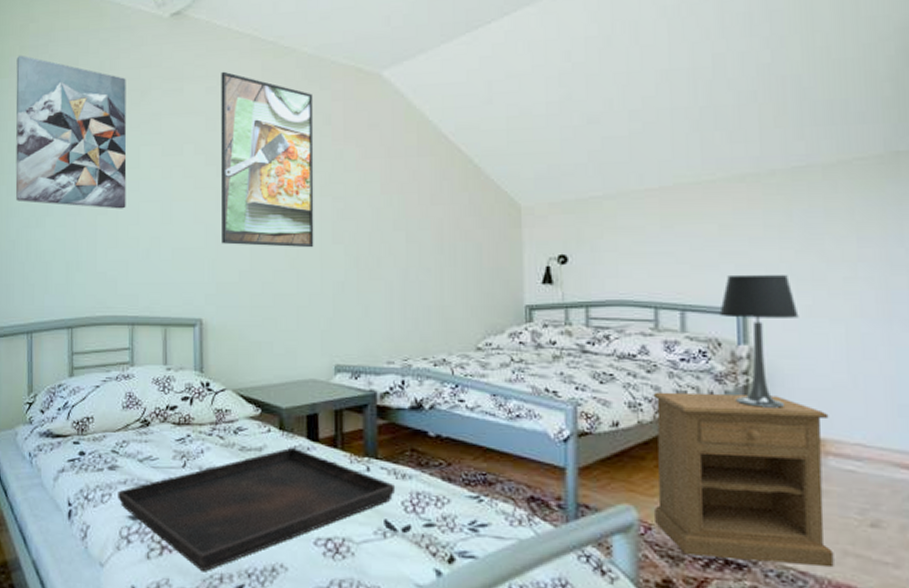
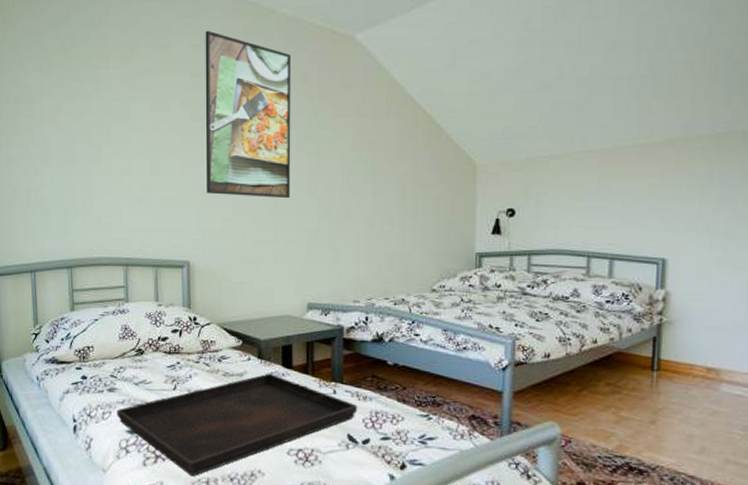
wall art: present [15,55,127,209] -> none [10,8,118,160]
nightstand: present [653,392,834,568] -> none [574,328,726,473]
table lamp: present [719,274,799,408] -> none [642,228,710,343]

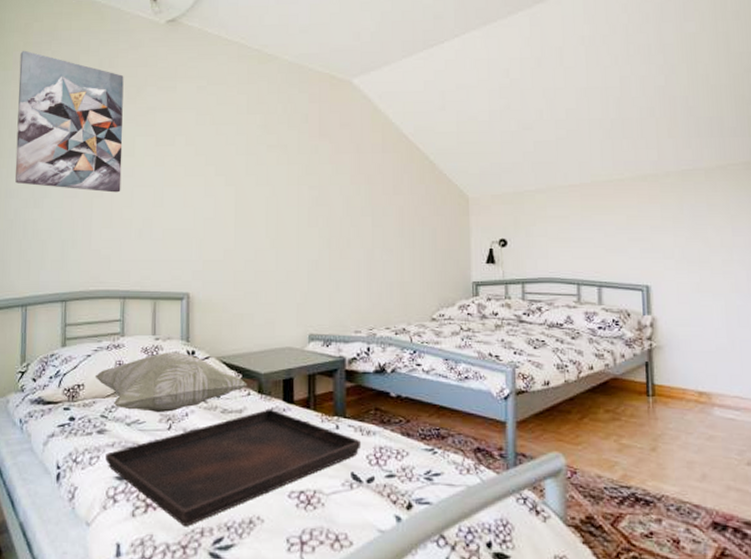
wall art: none [10,8,118,160] -> present [15,50,124,193]
decorative pillow: none [103,317,248,374] -> present [94,352,248,412]
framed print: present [205,30,292,199] -> none [208,73,293,230]

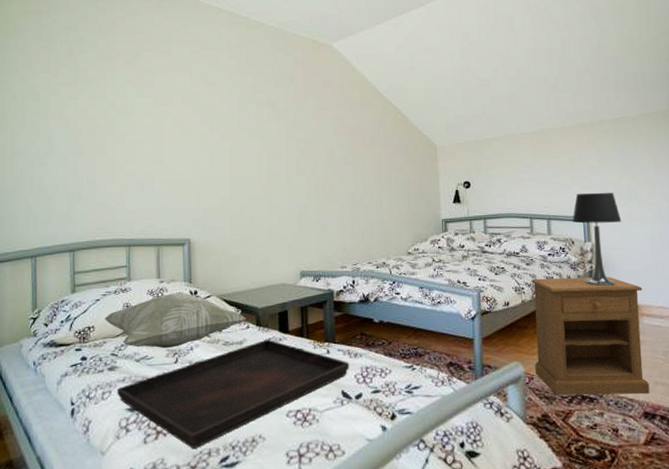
wall art: present [15,50,124,193] -> none [19,18,123,150]
nightstand: none [576,355,721,501] -> present [531,277,650,396]
table lamp: none [628,256,690,368] -> present [572,192,622,286]

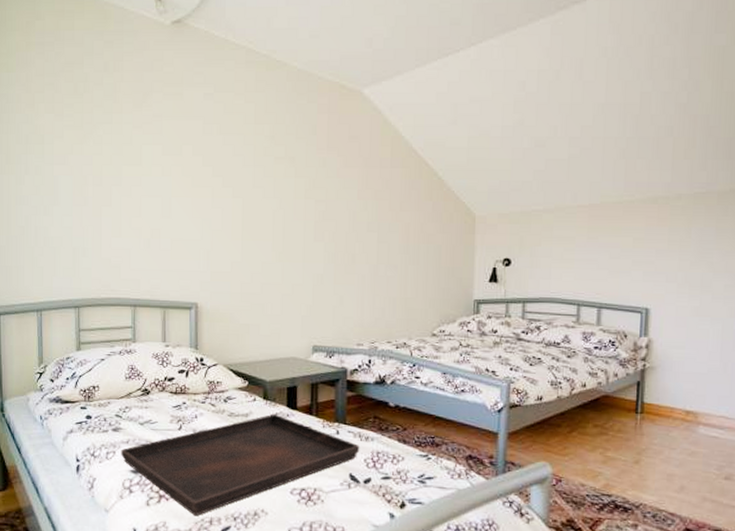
decorative pillow: present [104,292,247,348] -> none [109,358,253,414]
nightstand: present [531,277,650,396] -> none [565,373,703,510]
table lamp: present [572,192,622,286] -> none [628,279,689,388]

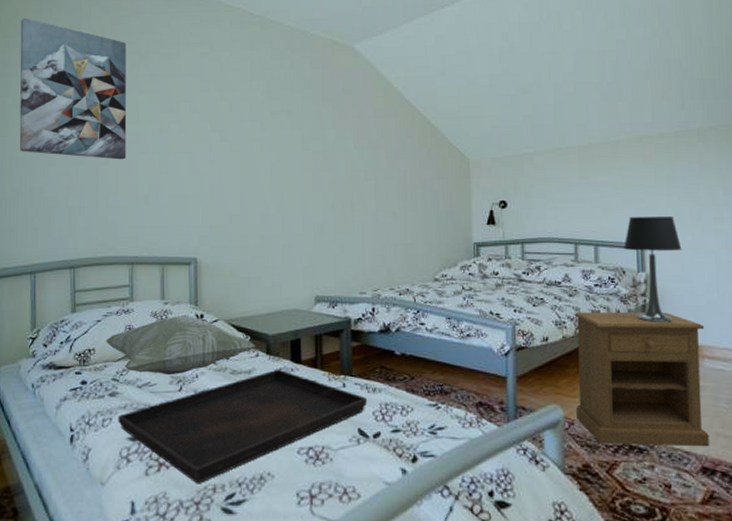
wall art: none [23,51,130,202] -> present [19,17,127,160]
decorative pillow: none [109,358,253,414] -> present [105,316,256,374]
nightstand: none [565,373,703,510] -> present [574,311,710,447]
table lamp: none [628,279,689,388] -> present [624,215,682,322]

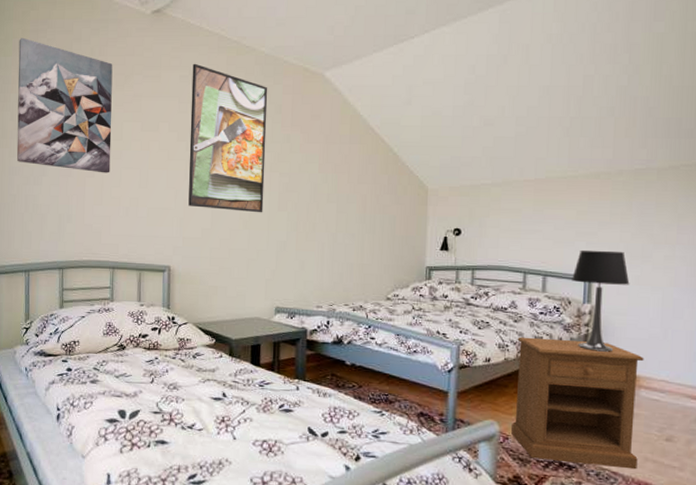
decorative pillow: present [105,316,256,374] -> none [88,317,220,368]
serving tray: present [118,369,368,484] -> none [98,369,318,464]
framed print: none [213,39,297,195] -> present [188,63,268,213]

